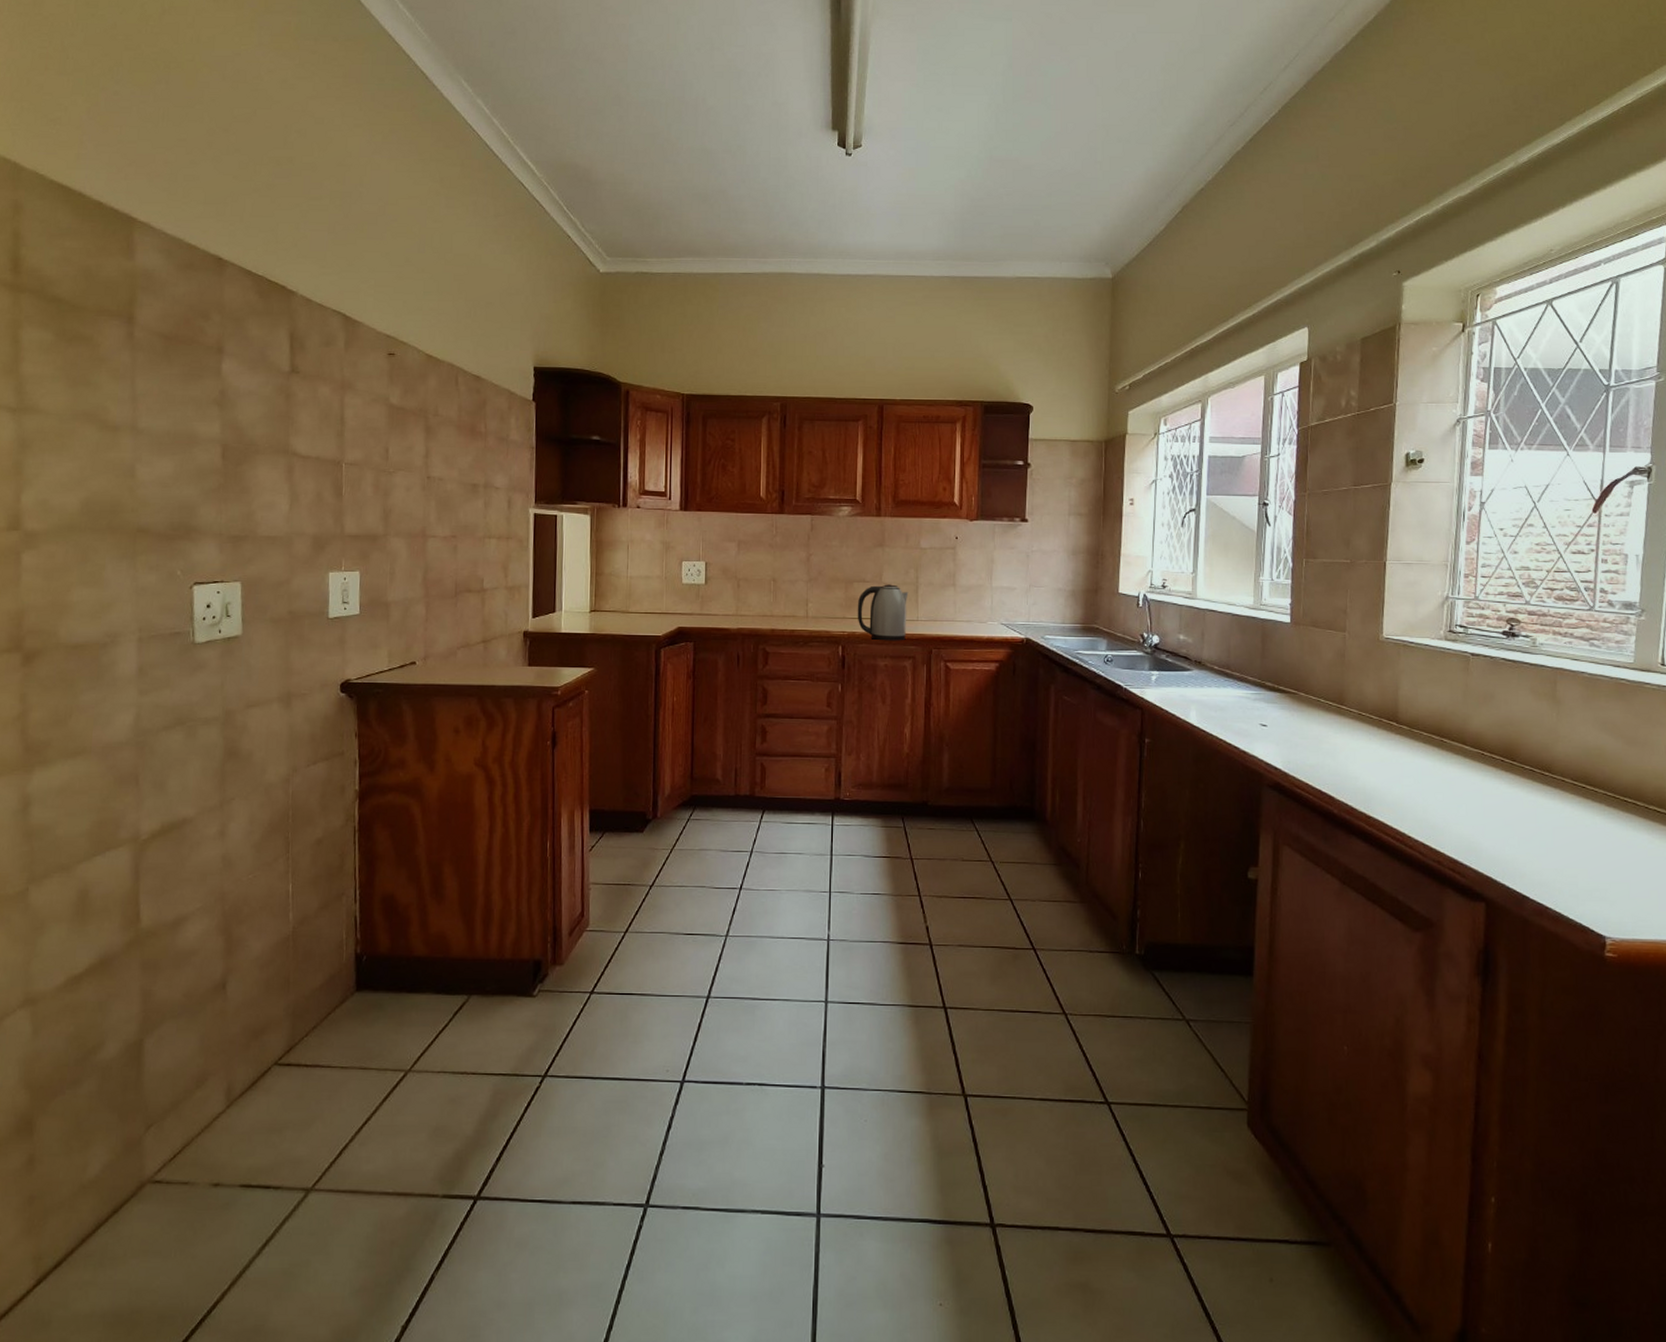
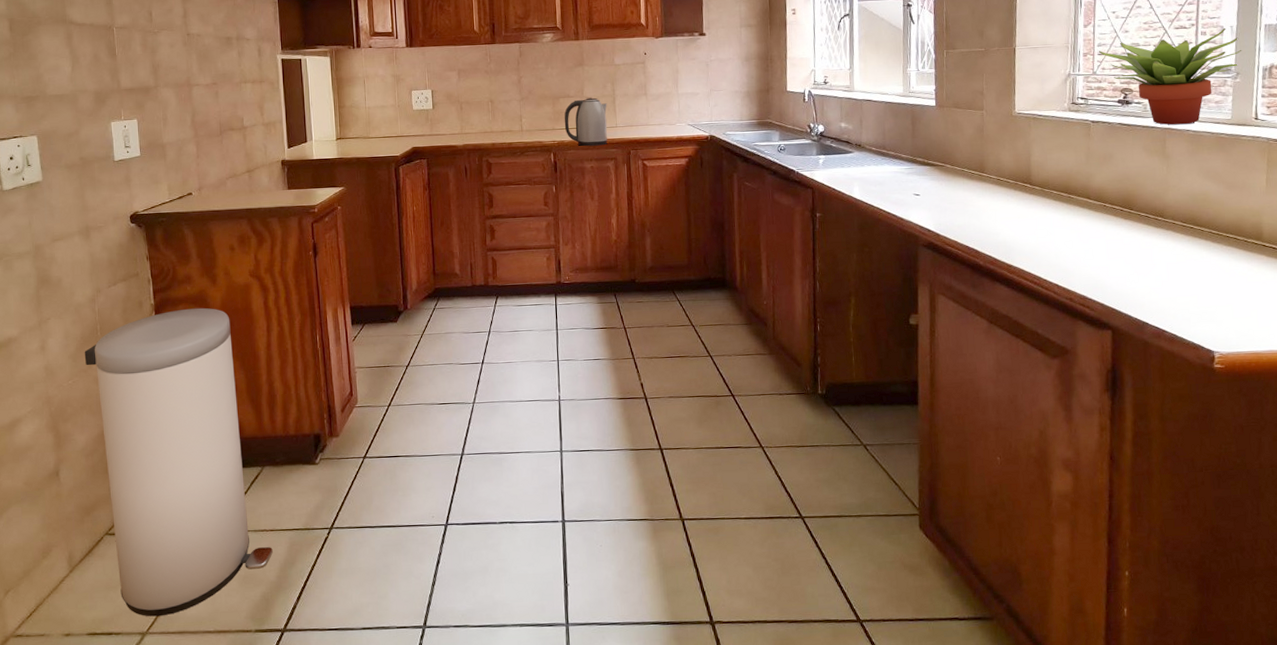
pedal bin: none [270,798,473,1170] -> present [84,307,273,617]
succulent plant: none [1482,556,1649,665] -> present [1098,27,1242,125]

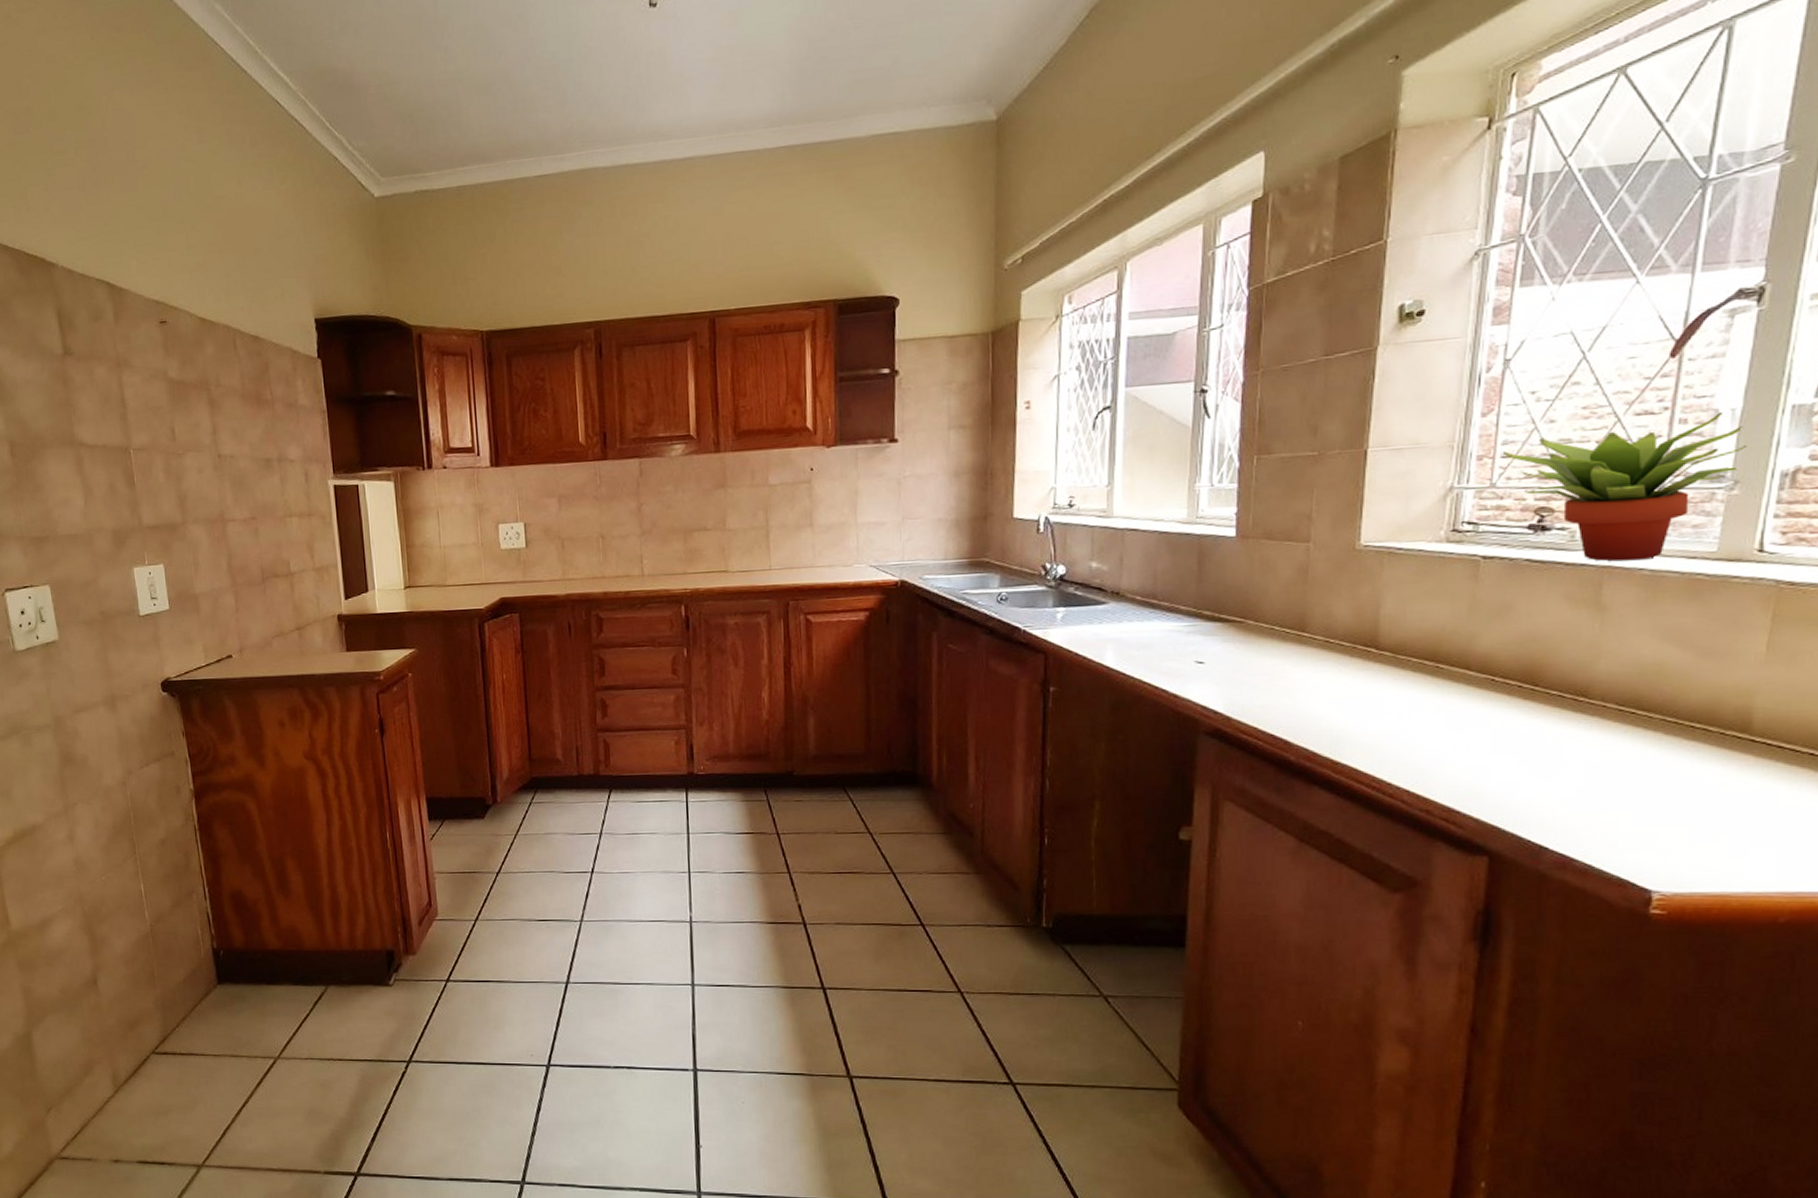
pedal bin: present [84,307,273,617] -> none [117,795,342,1148]
kettle: present [564,97,608,147] -> none [699,530,758,596]

